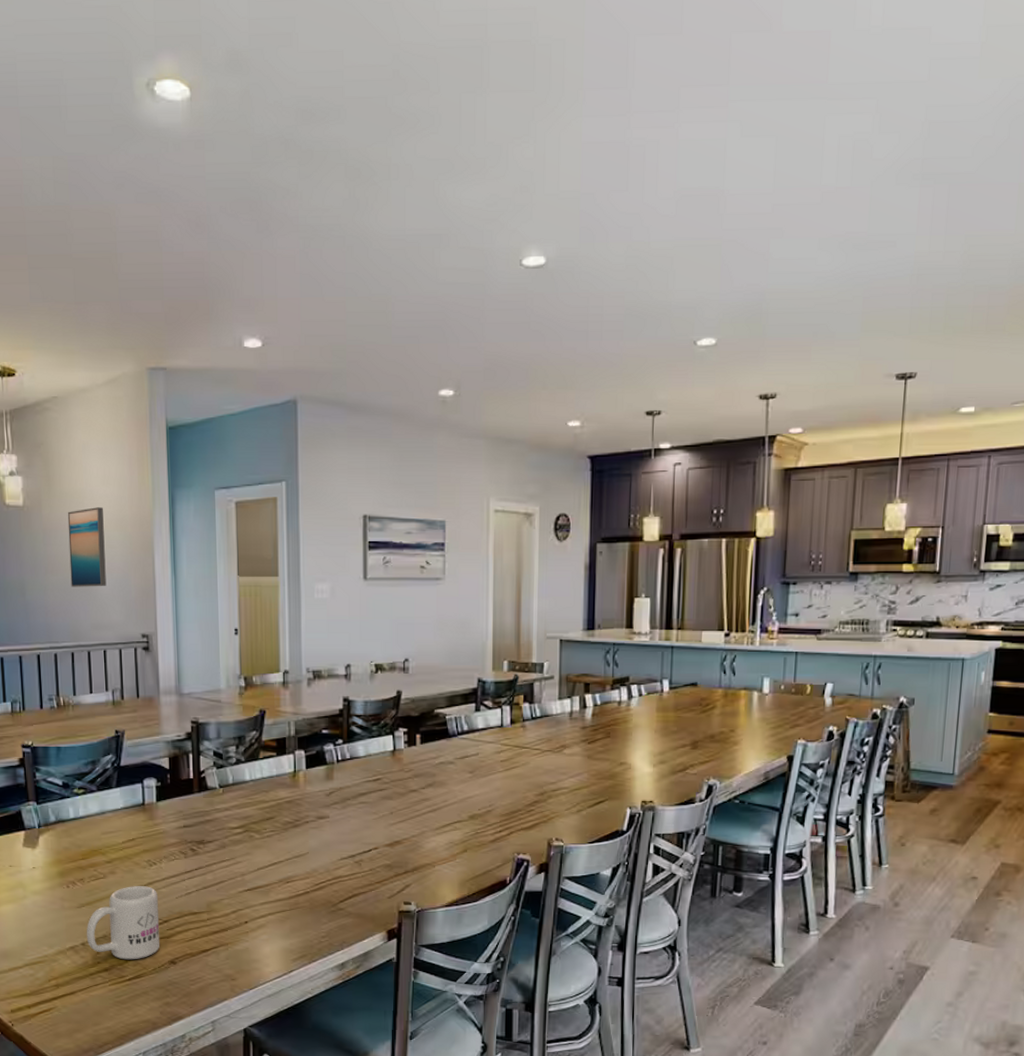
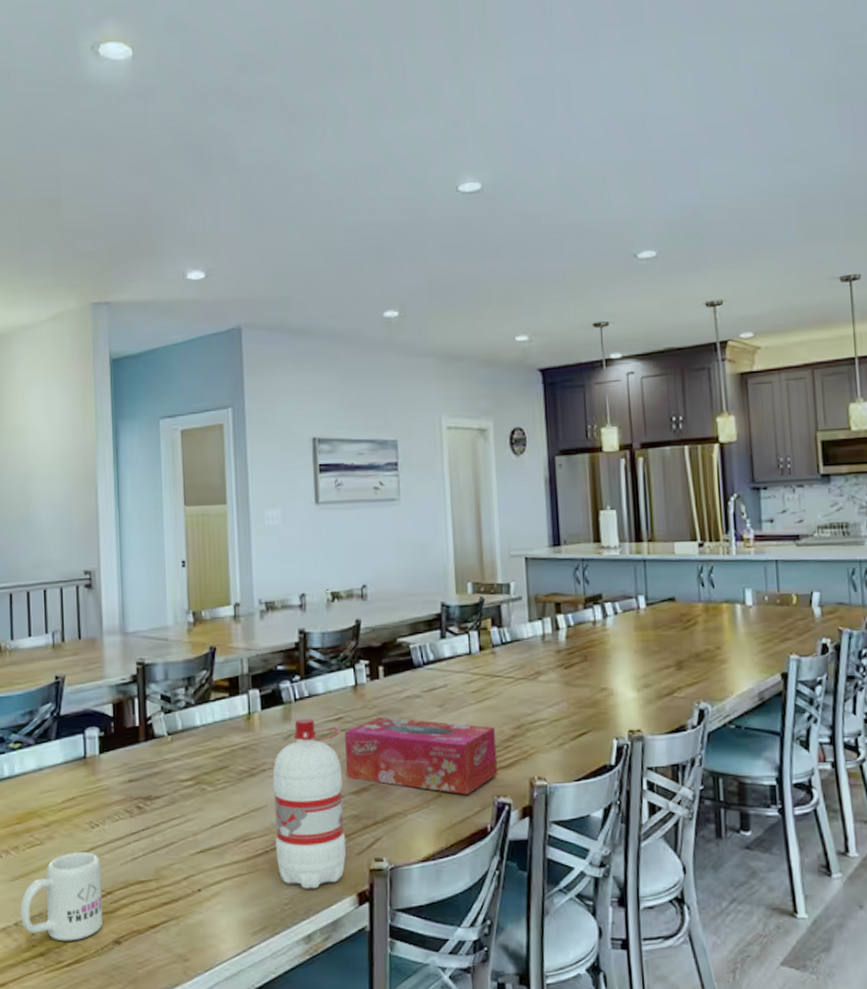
wall art: present [67,507,106,587] -> none [8,441,48,525]
water bottle: none [314,778,379,925] -> present [272,718,347,889]
tissue box: none [382,780,520,851] -> present [345,717,498,794]

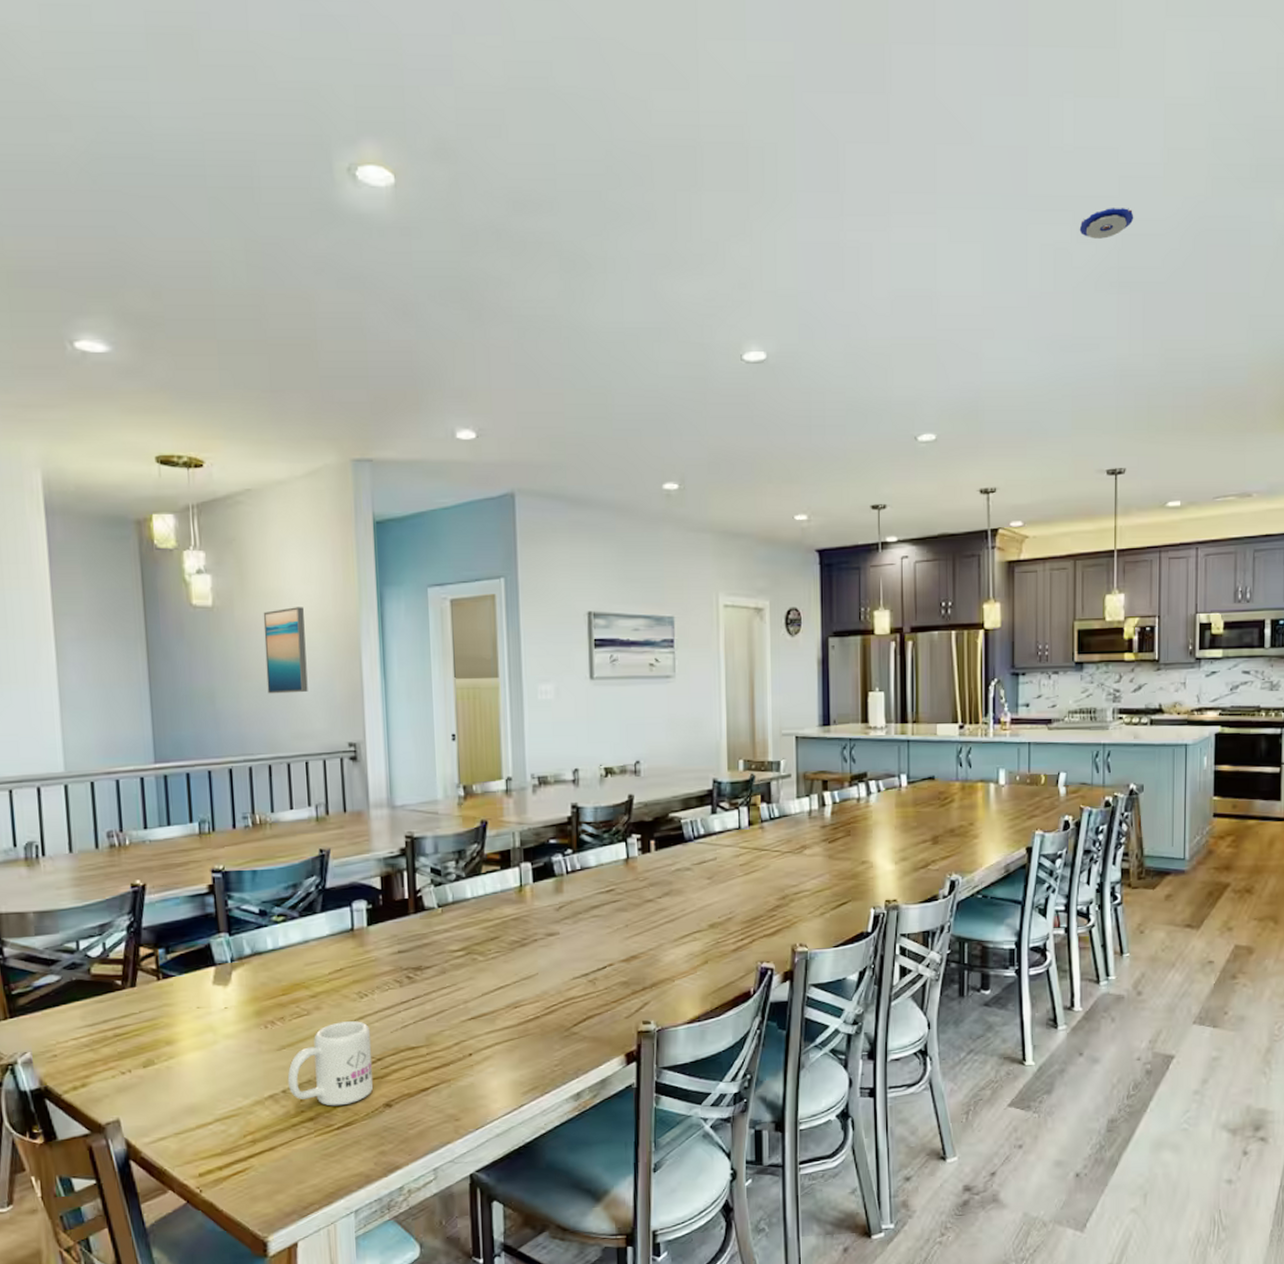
wall art: none [8,441,48,525] -> present [263,607,308,694]
water bottle: present [272,718,347,889] -> none [544,890,616,1051]
tissue box: present [345,717,498,794] -> none [616,889,762,961]
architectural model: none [792,22,849,54] -> present [1079,208,1134,239]

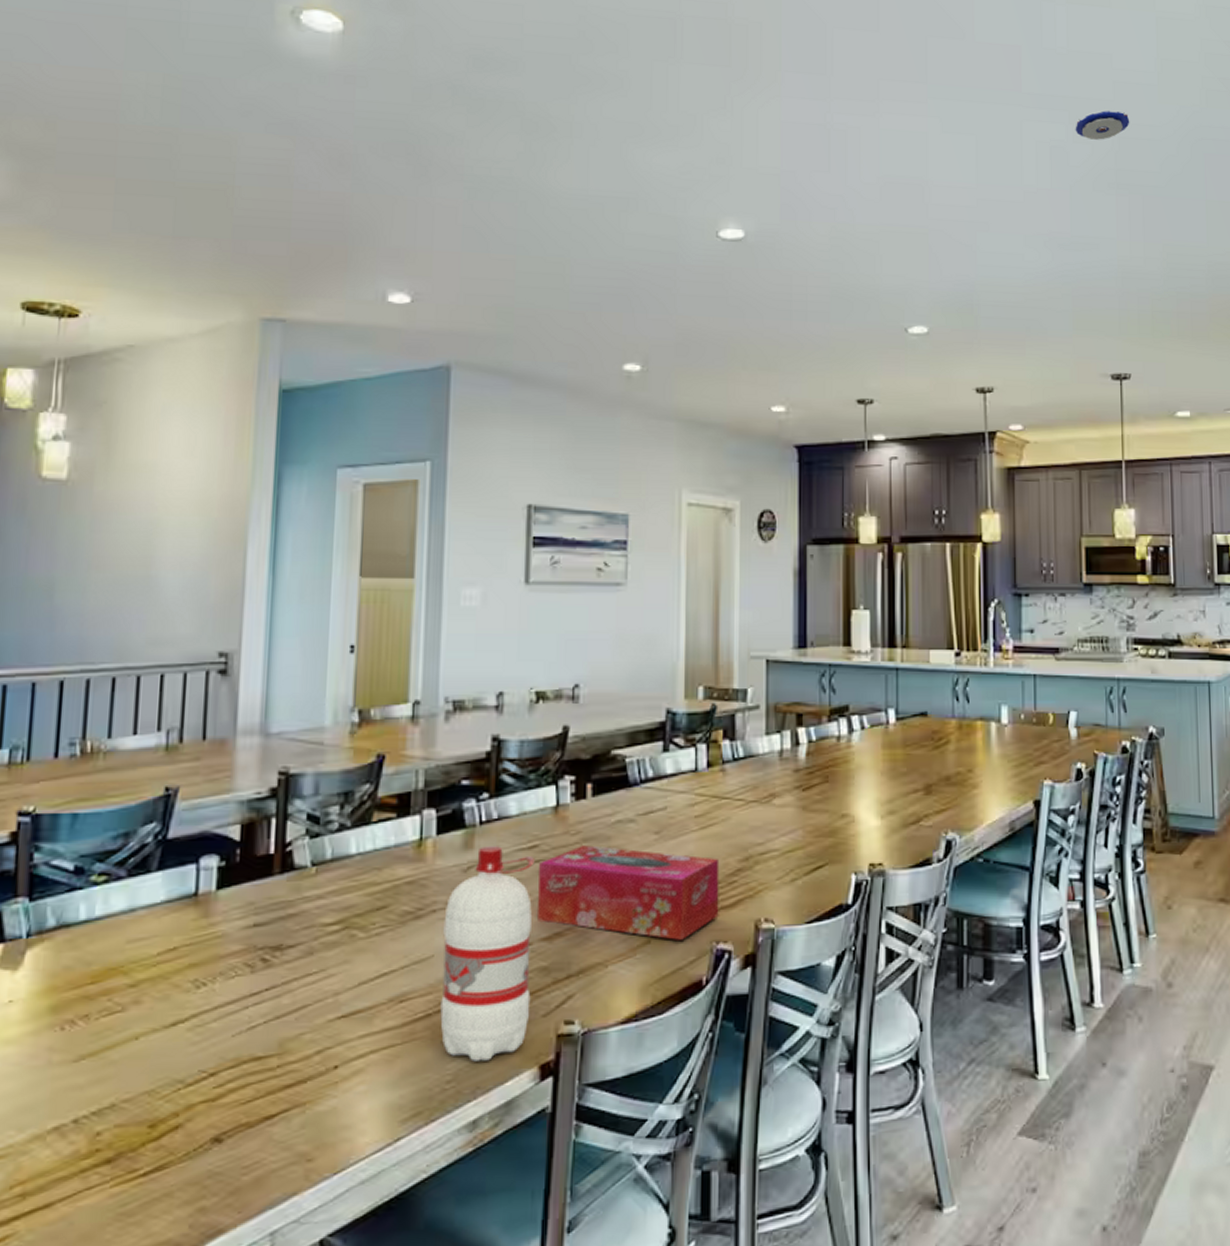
wall art: present [263,607,308,694] -> none [123,484,181,589]
mug: present [287,1021,373,1106] -> none [82,1020,205,1142]
water bottle: none [544,890,616,1051] -> present [440,846,535,1062]
tissue box: none [616,889,762,961] -> present [538,845,720,940]

